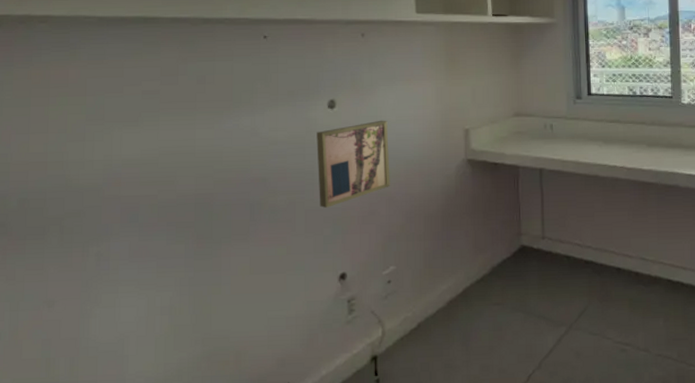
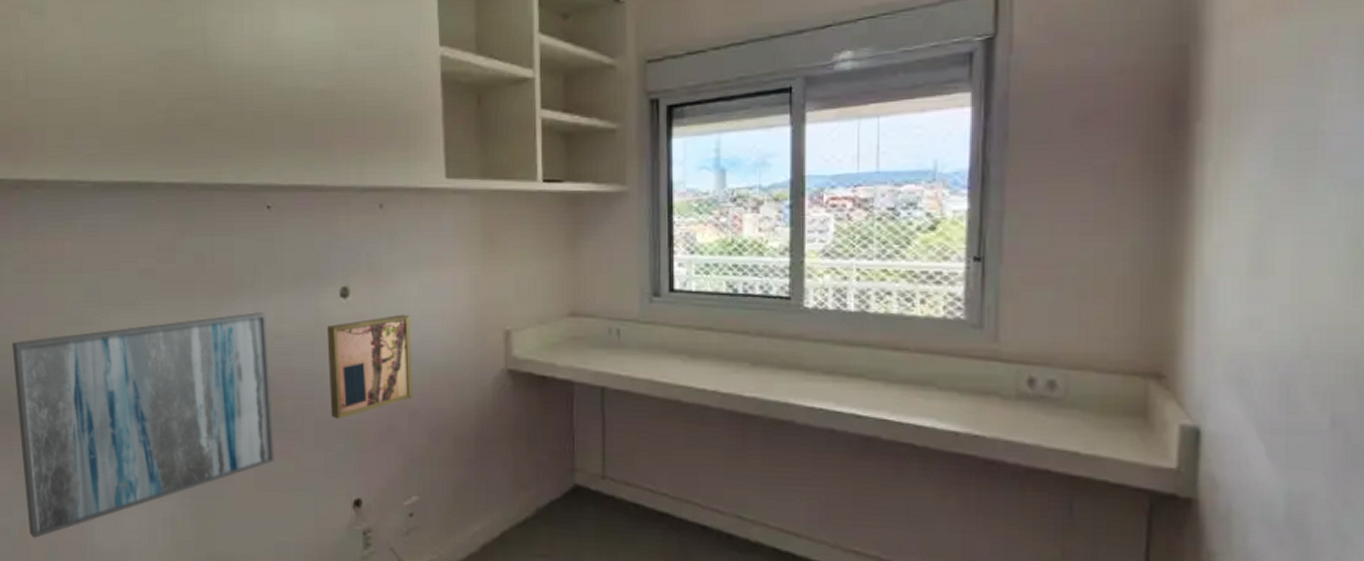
wall art: none [10,123,268,340] -> present [12,312,274,539]

